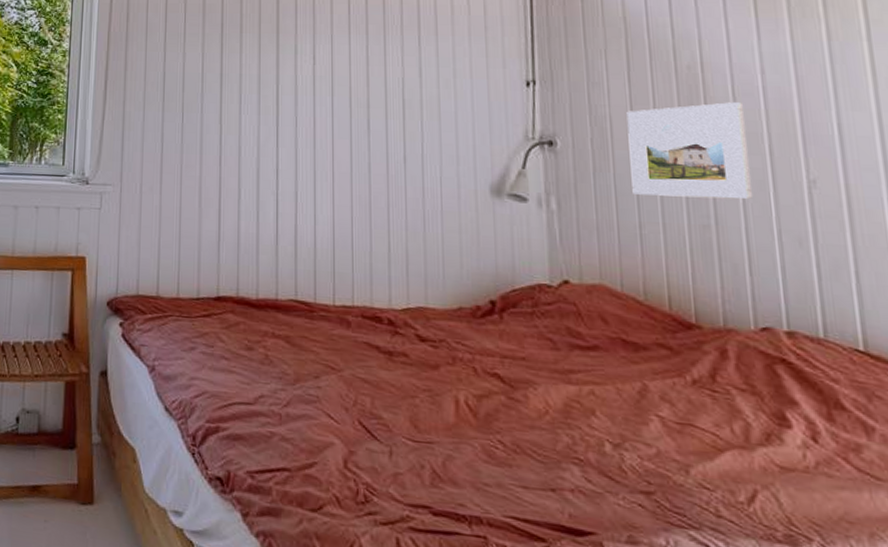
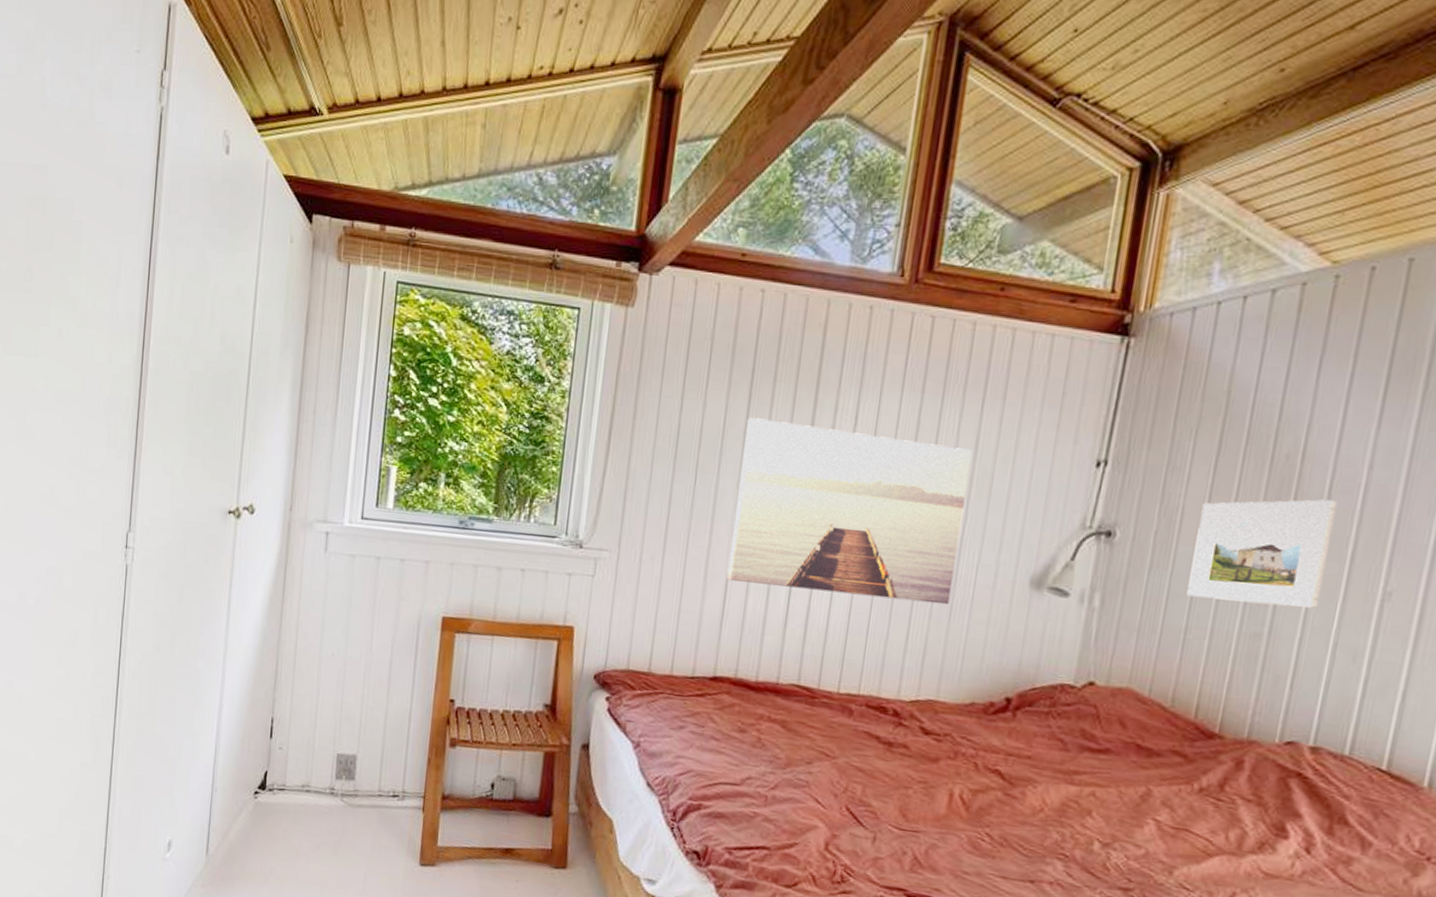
wall art: none [219,63,422,216] -> present [726,417,973,605]

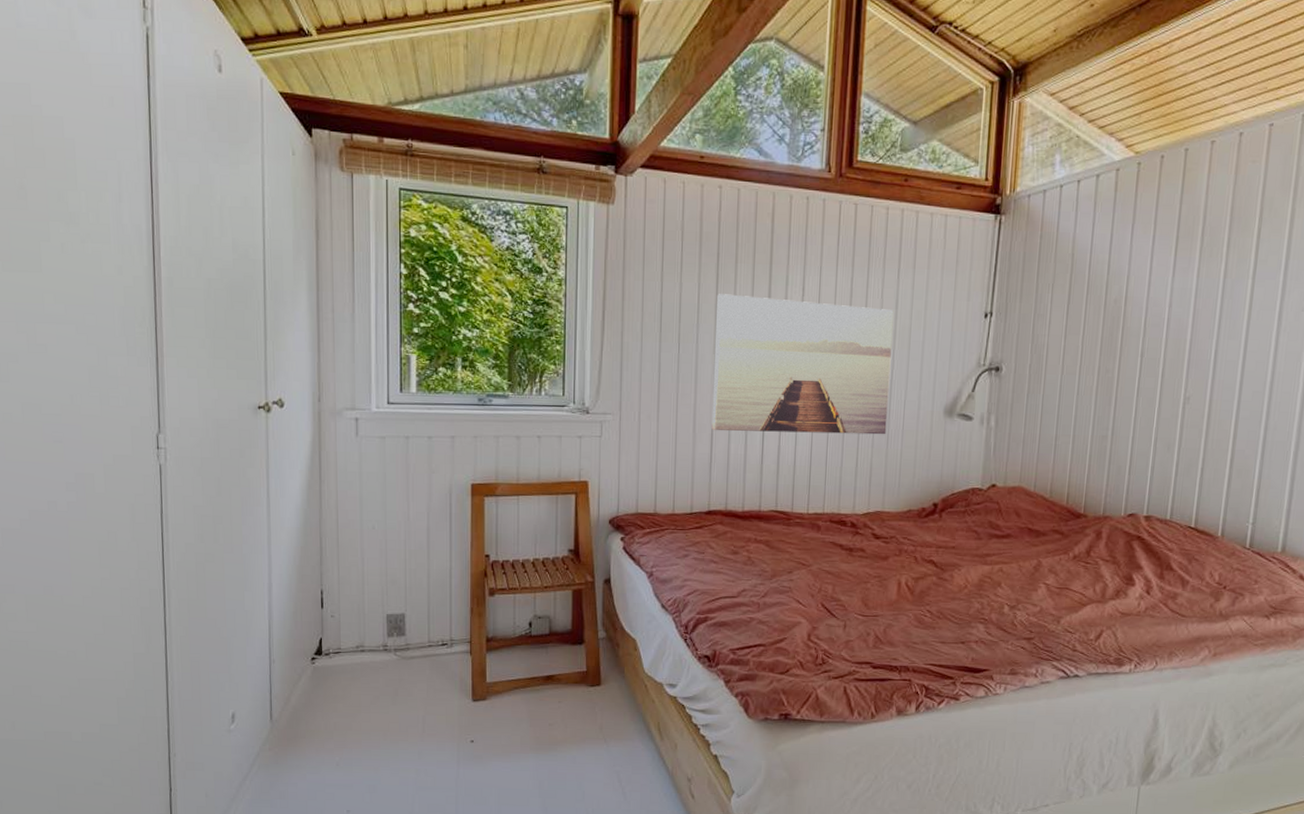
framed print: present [1186,499,1337,608] -> none [1055,332,1150,414]

